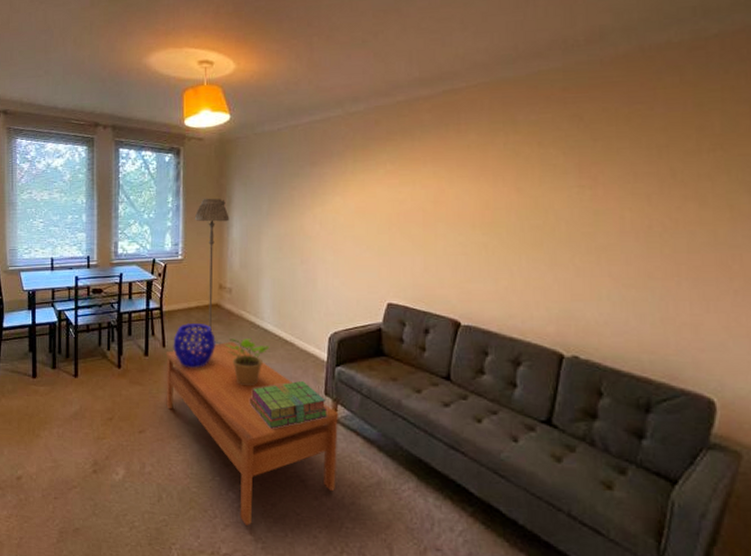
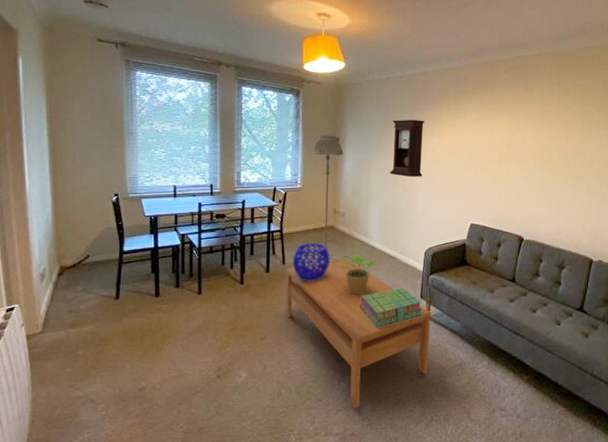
pendulum clock: none [283,176,326,246] -> present [389,120,425,178]

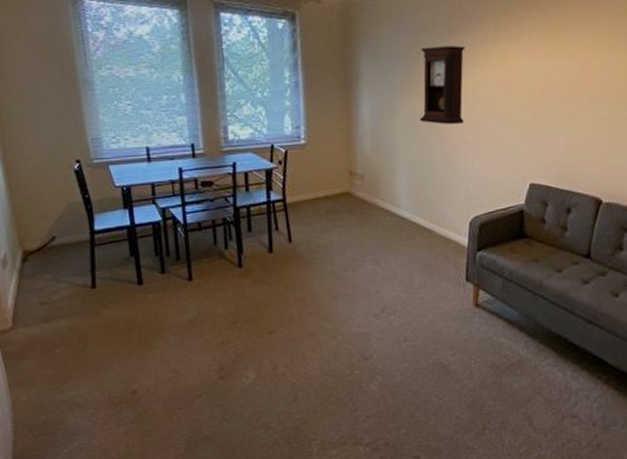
coffee table: present [285,257,432,408] -> none [293,232,481,414]
decorative bowl: present [292,243,330,281] -> none [300,214,348,262]
floor lamp: present [312,135,343,263] -> none [317,72,358,240]
potted plant: present [338,254,376,295] -> none [358,227,407,278]
stack of books: present [359,287,423,328] -> none [388,267,470,319]

